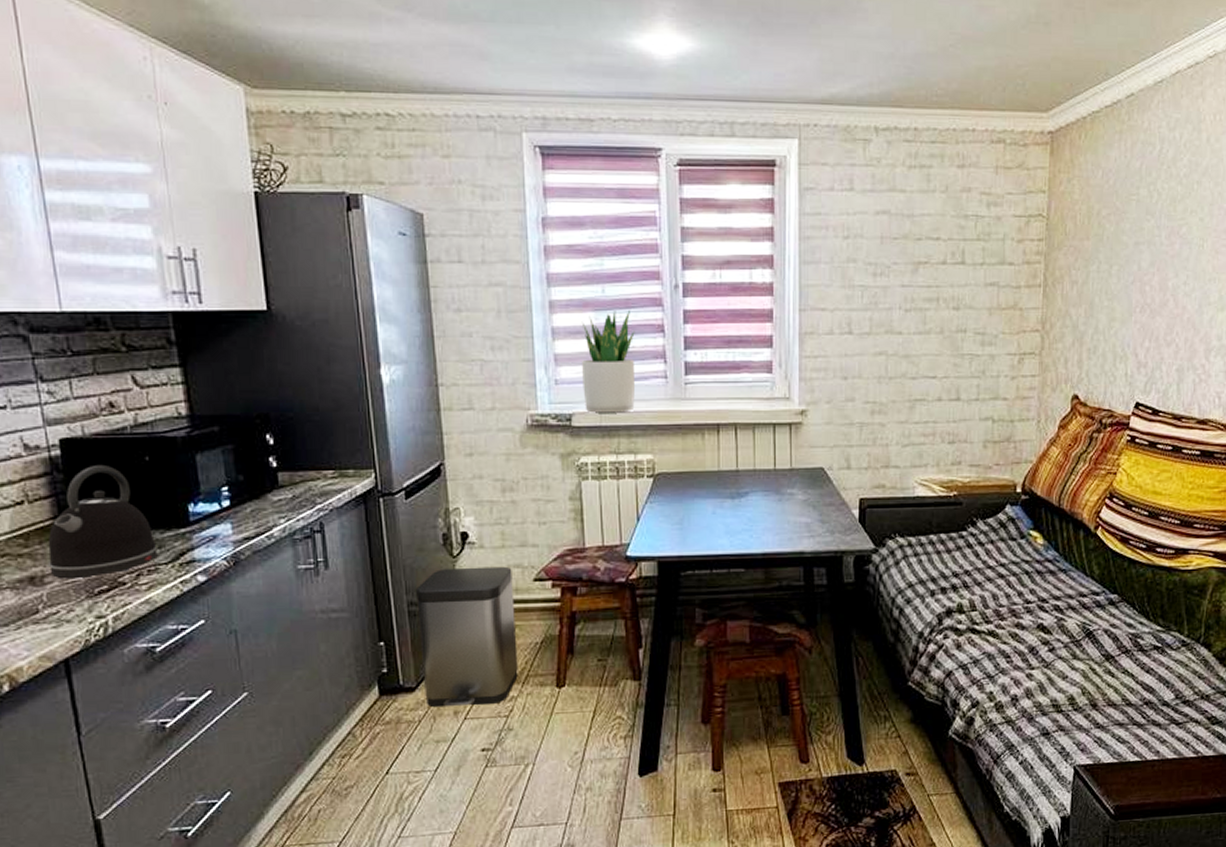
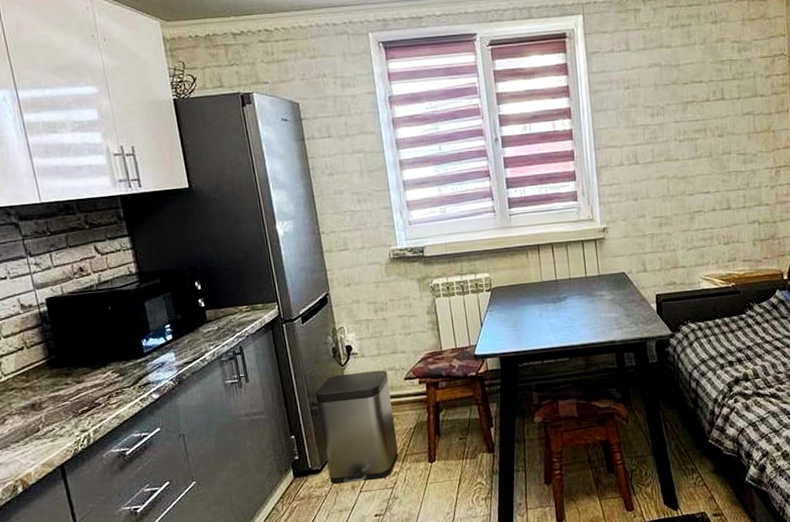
kettle: present [47,464,159,578] -> none [42,315,123,403]
planter: present [581,309,636,413] -> none [425,161,472,245]

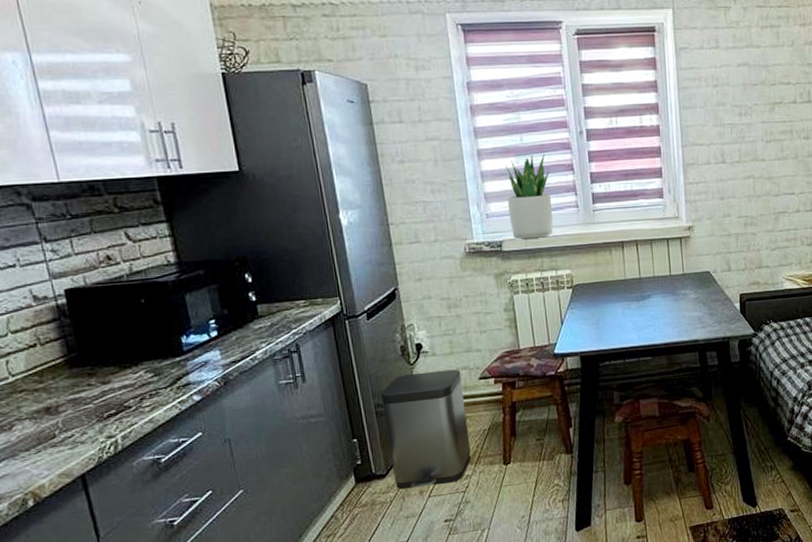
planter: none [425,161,472,245] -> present [505,153,553,240]

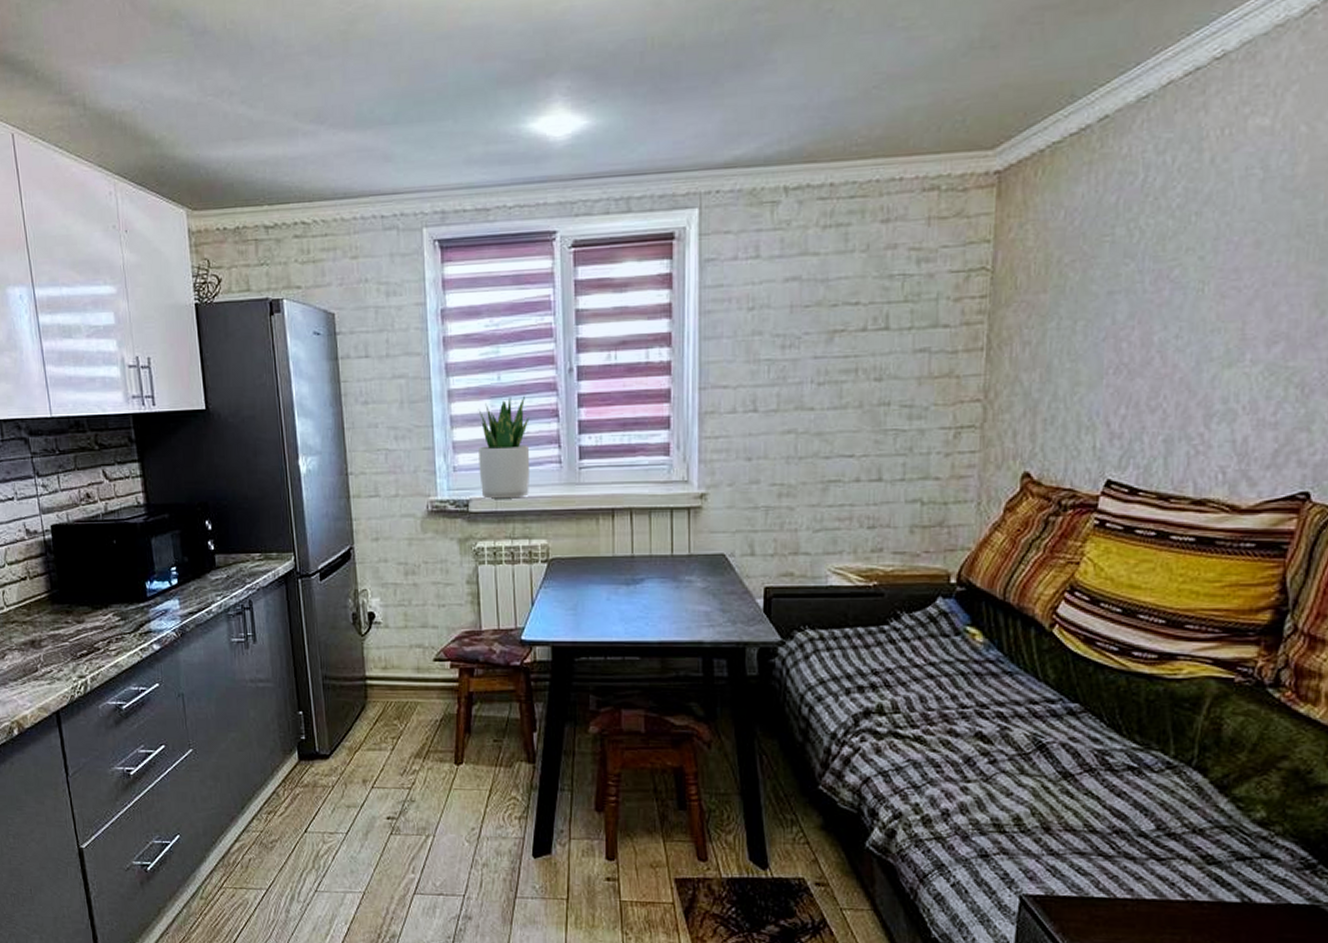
pedal bin: present [380,369,471,489] -> none [328,645,420,776]

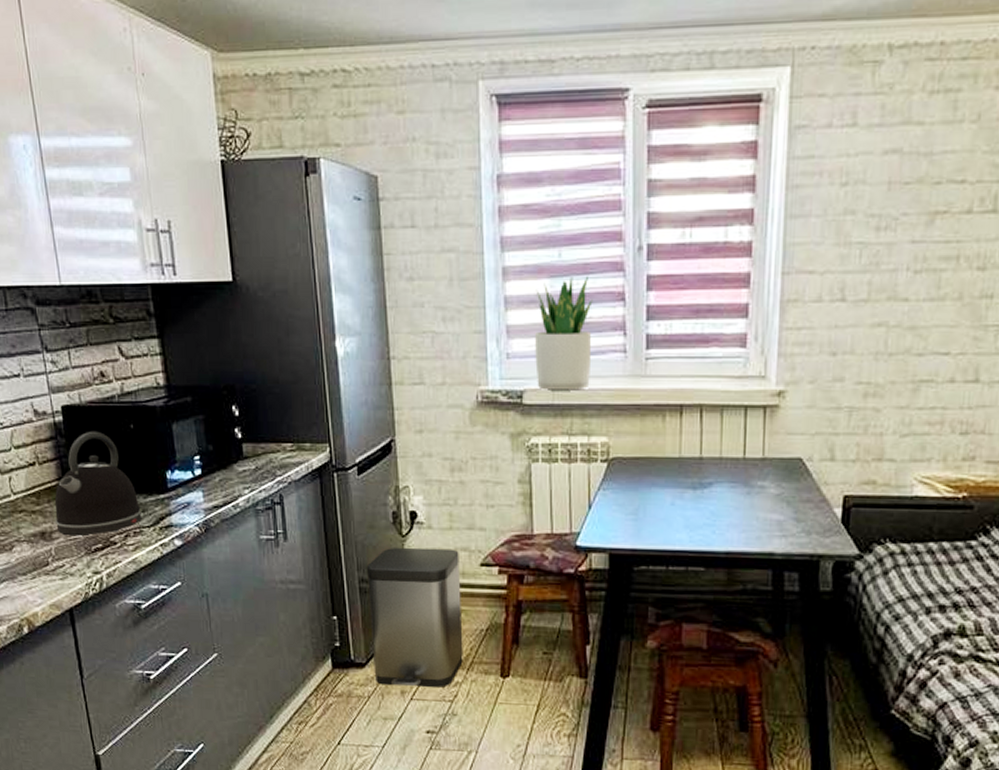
kettle: none [43,547,124,643] -> present [54,430,143,536]
pedal bin: none [328,645,420,776] -> present [366,547,463,687]

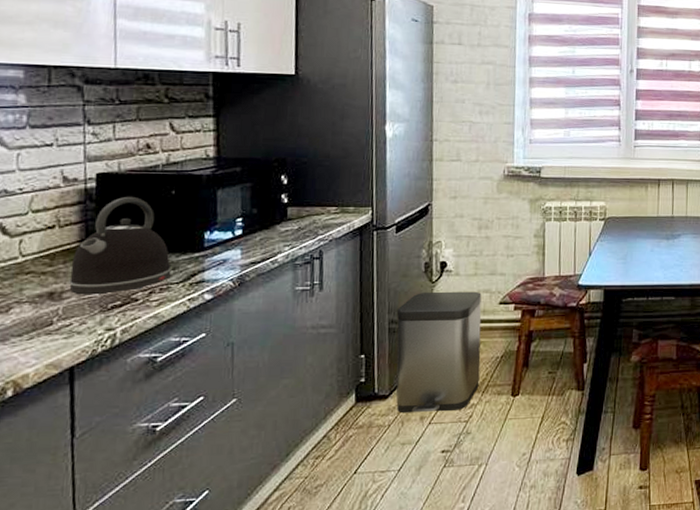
planter: present [535,275,593,391] -> none [552,87,597,168]

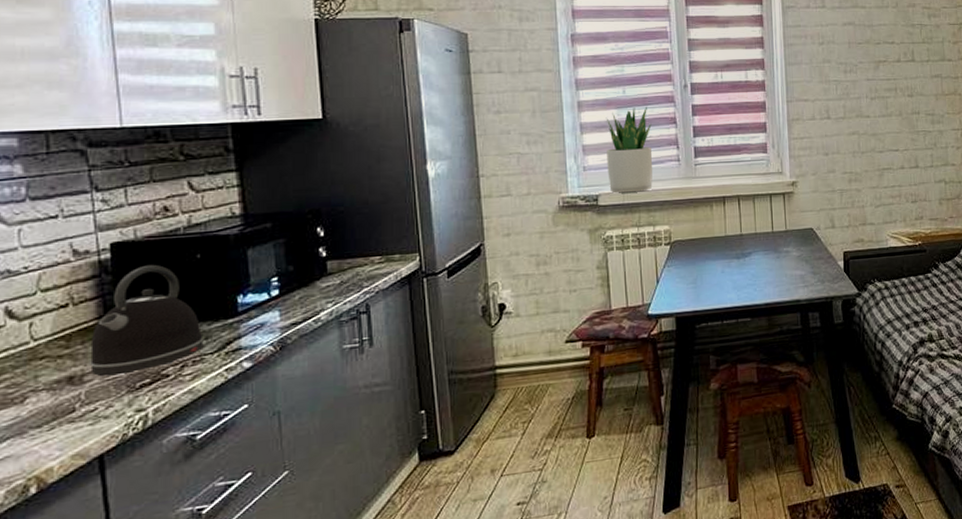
pedal bin: present [396,291,482,413] -> none [455,331,552,468]
planter: none [552,87,597,168] -> present [606,106,653,193]

